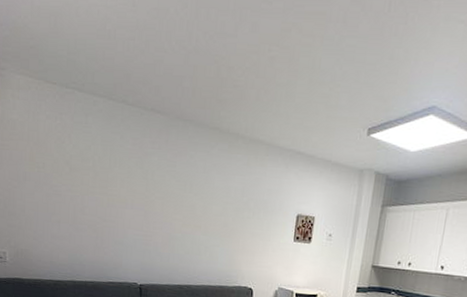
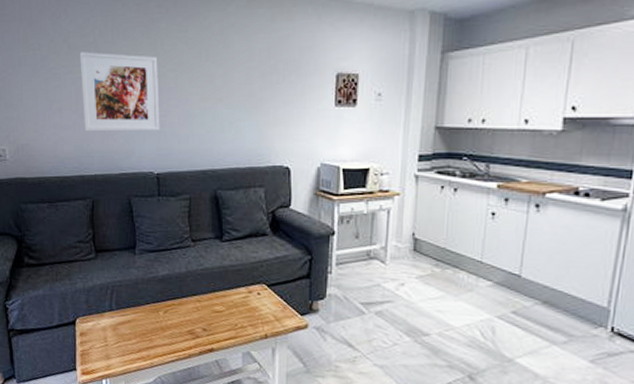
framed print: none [79,174,148,248] -> present [79,52,160,132]

